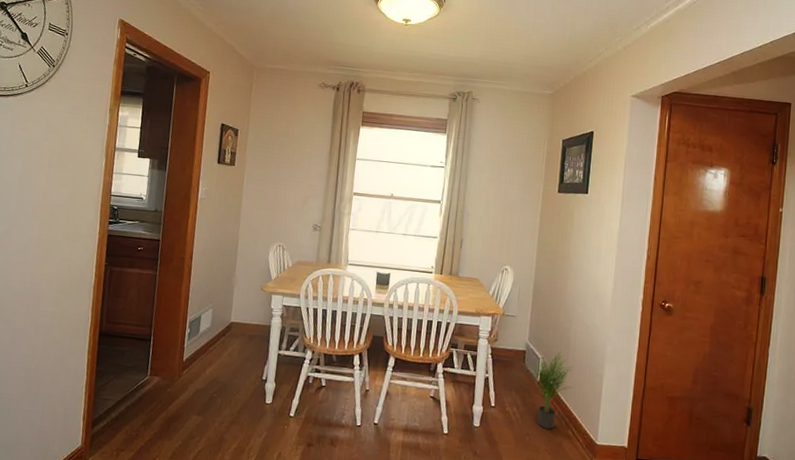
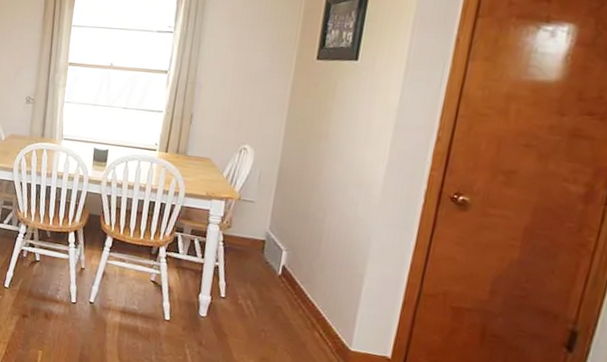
potted plant: present [531,352,574,429] -> none [271,244,326,328]

